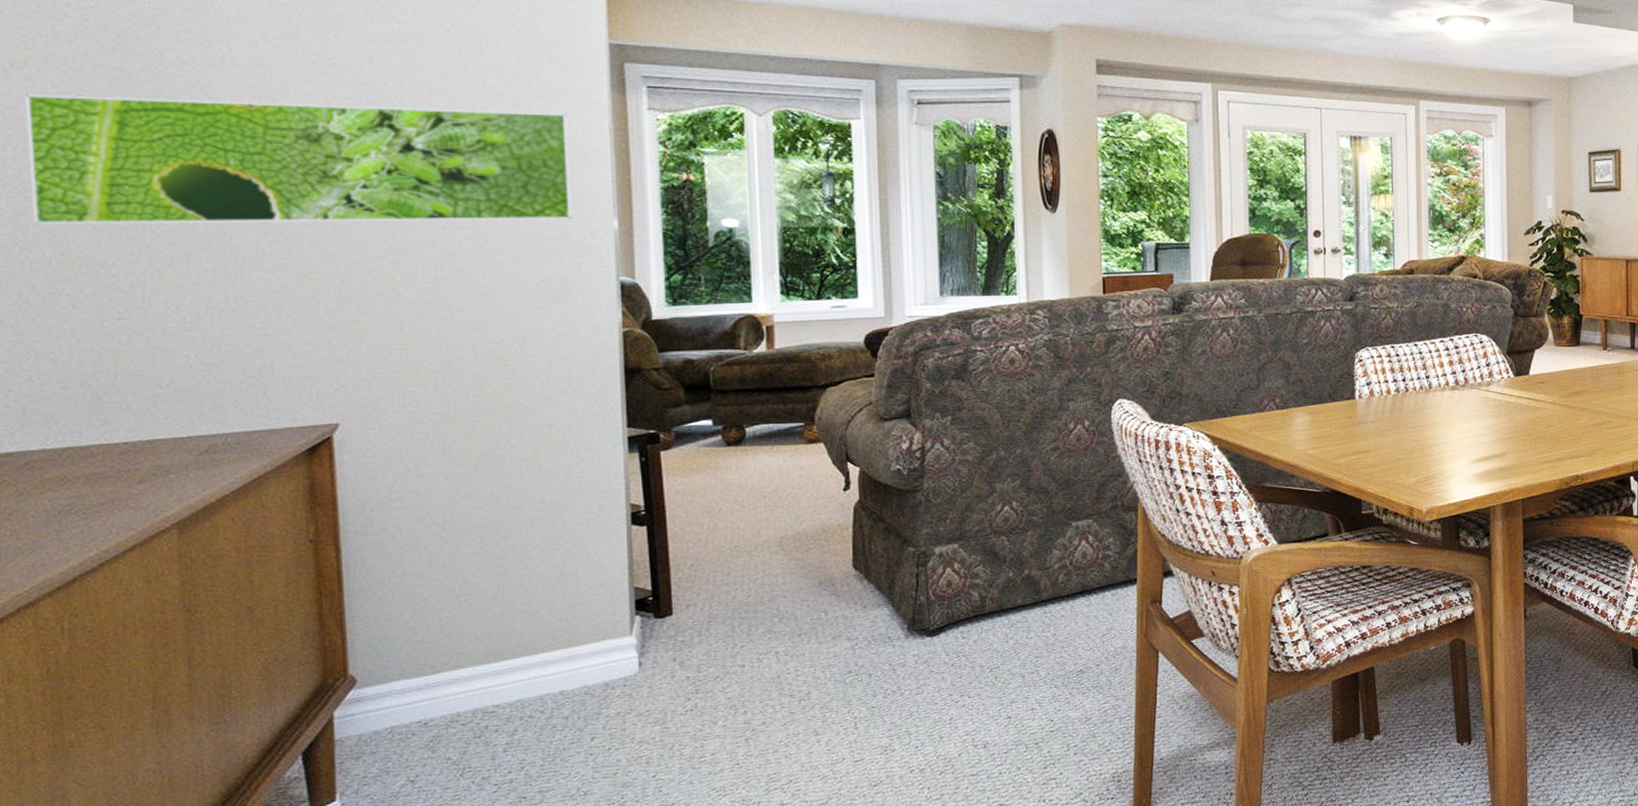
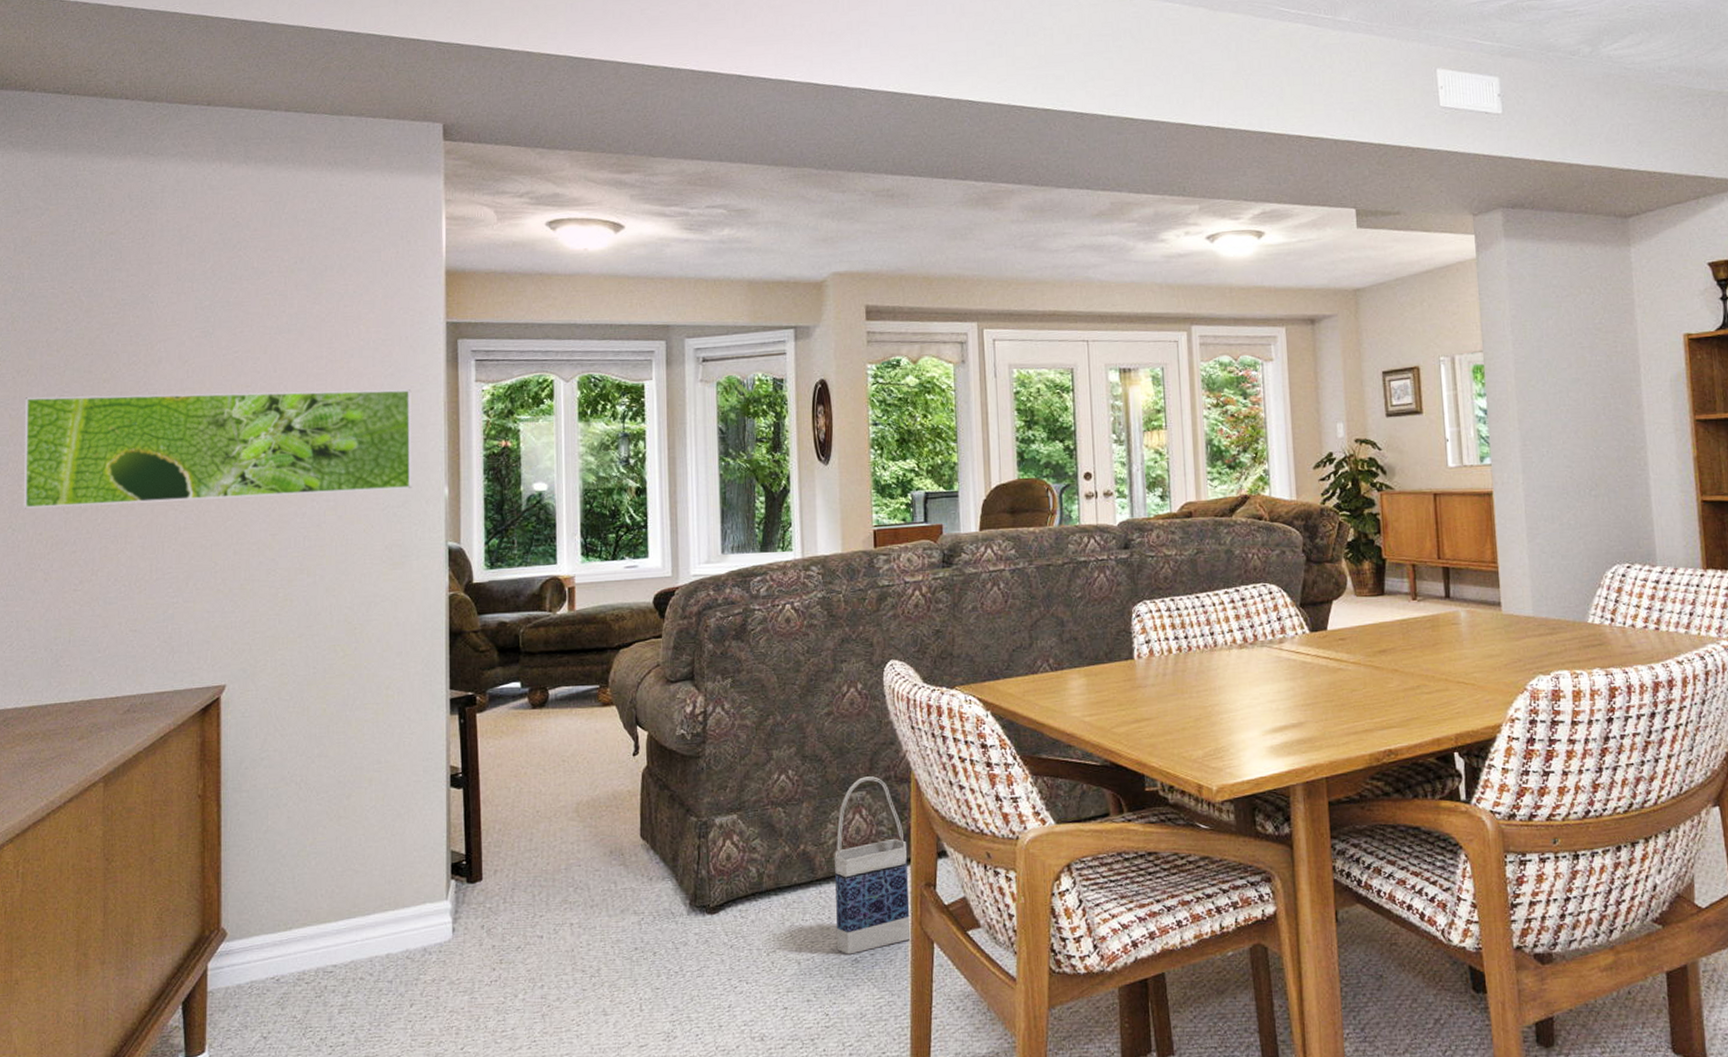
bag: none [1060,506,1136,667] -> present [835,776,911,955]

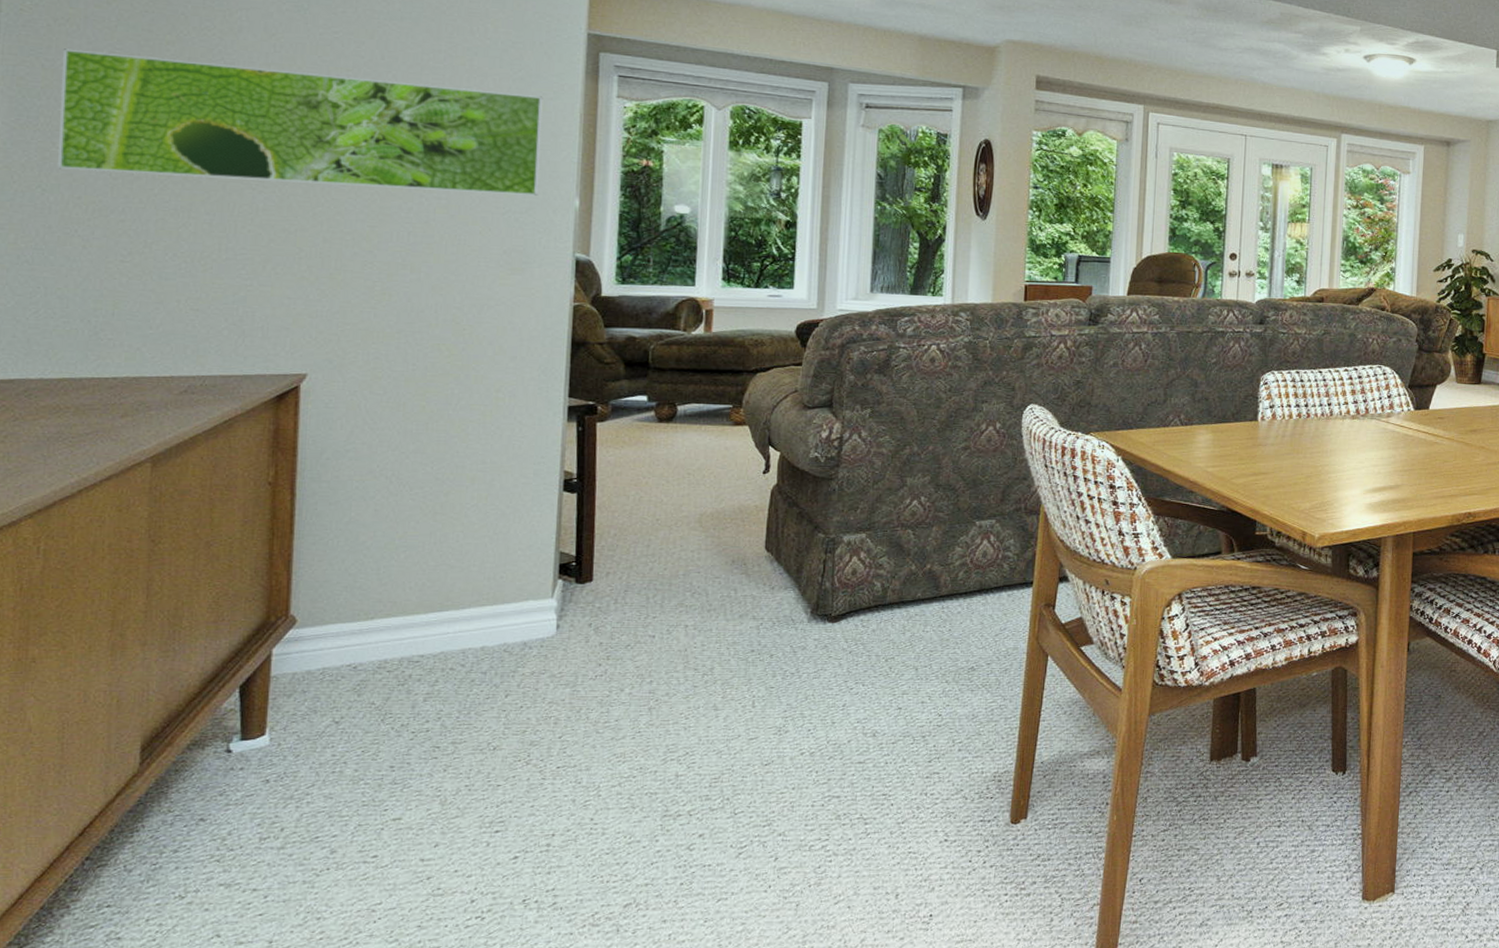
bag: present [835,776,911,955] -> none [954,507,1030,663]

